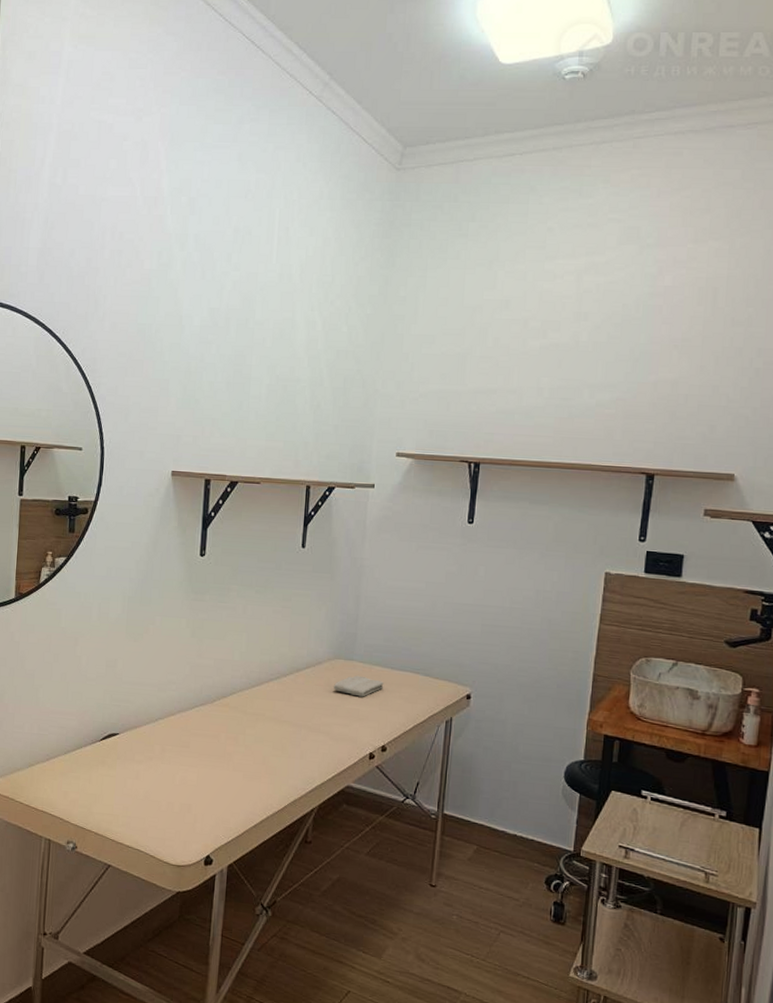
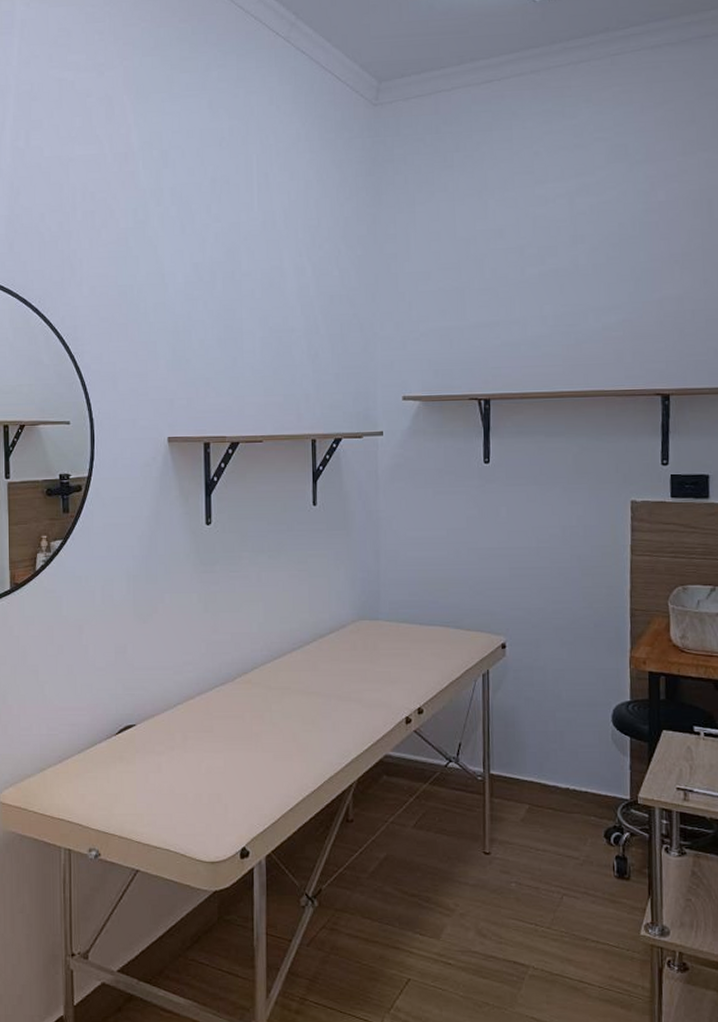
washcloth: present [334,675,384,697] -> none [361,635,414,658]

